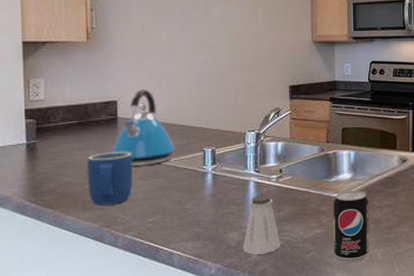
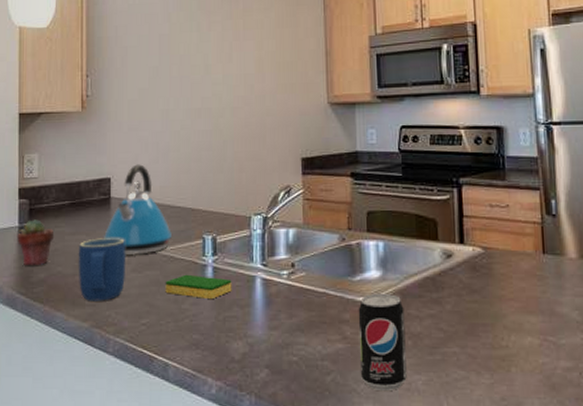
potted succulent: none [24,137,62,178] -> present [16,219,53,266]
dish sponge: none [170,180,229,200] -> present [165,274,232,298]
saltshaker: present [243,195,281,255] -> none [248,296,295,372]

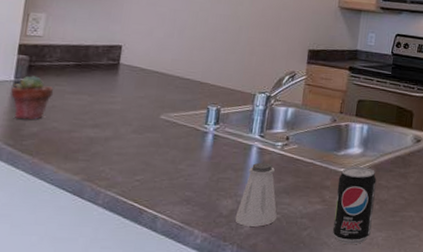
mug: present [79,238,125,301] -> none [74,99,129,158]
kettle: present [104,164,172,255] -> none [107,36,178,118]
dish sponge: present [165,274,232,298] -> none [163,139,230,162]
saltshaker: none [248,296,295,372] -> present [235,162,278,227]

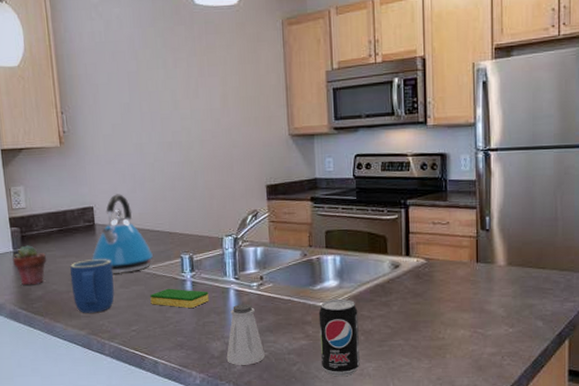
mug: none [74,99,129,158] -> present [70,259,114,313]
kettle: none [107,36,178,118] -> present [92,194,153,273]
dish sponge: none [163,139,230,162] -> present [150,288,209,308]

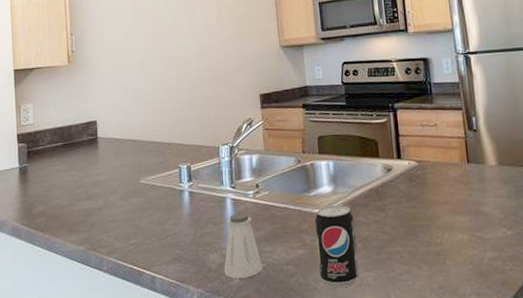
potted succulent: present [12,245,46,286] -> none [17,160,50,201]
mug: present [70,259,114,313] -> none [72,172,114,228]
kettle: present [92,194,153,273] -> none [94,107,152,186]
dish sponge: present [150,288,209,308] -> none [149,199,206,219]

